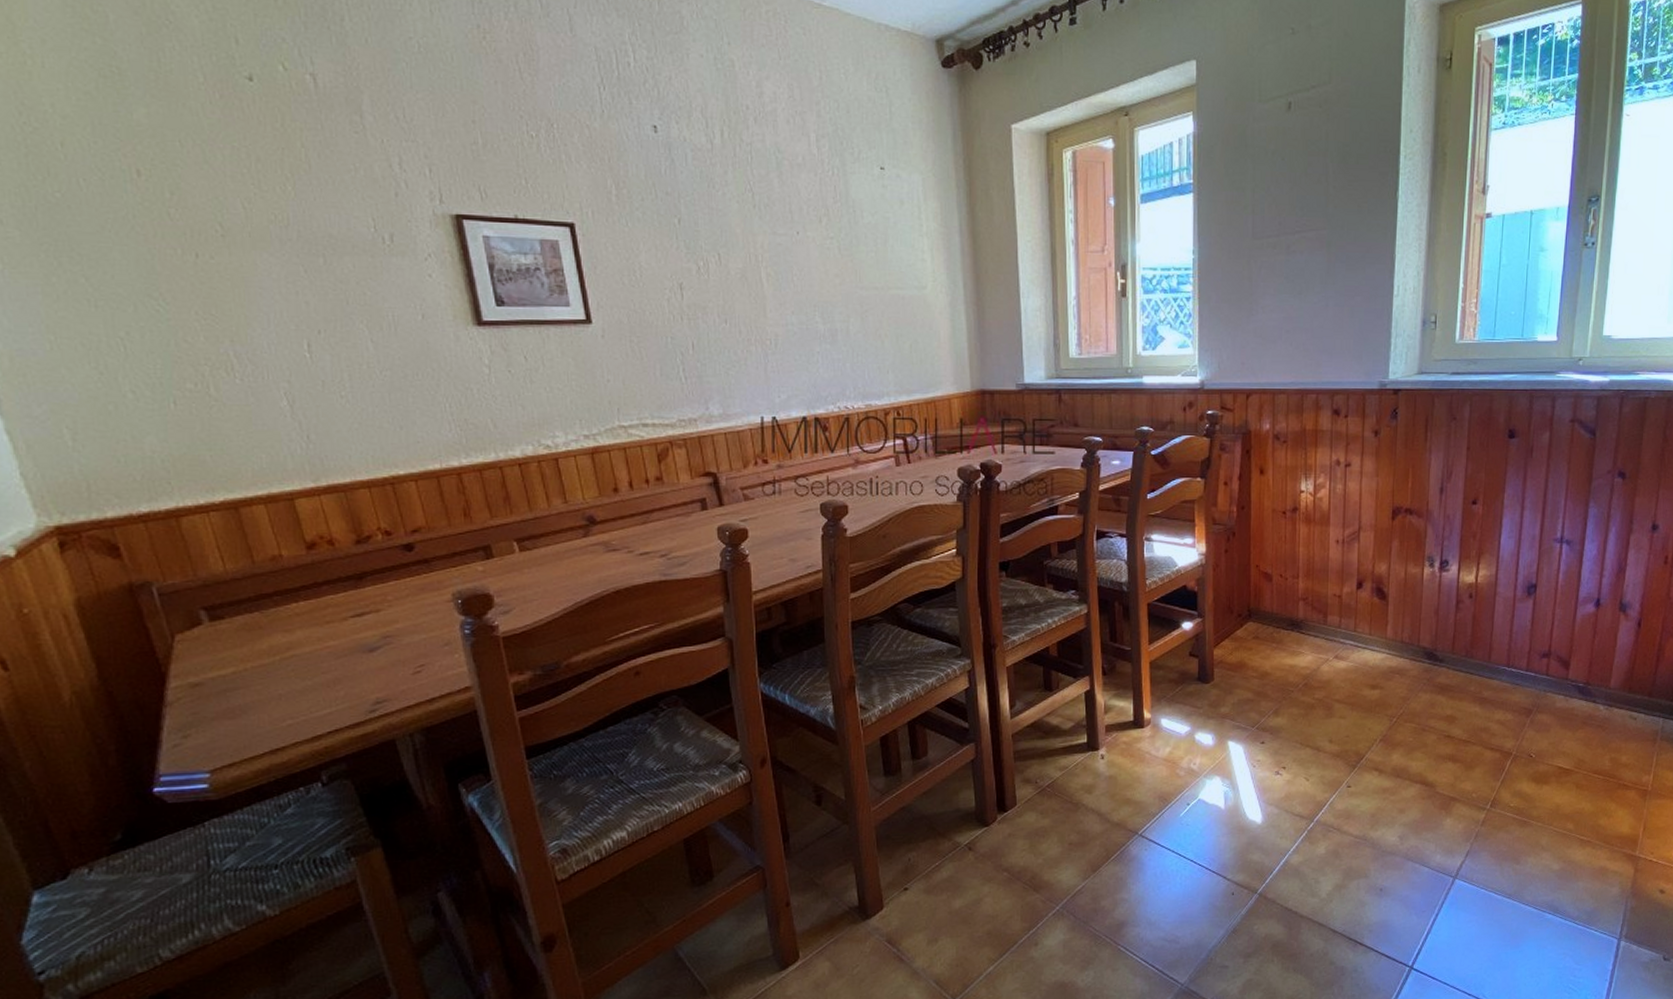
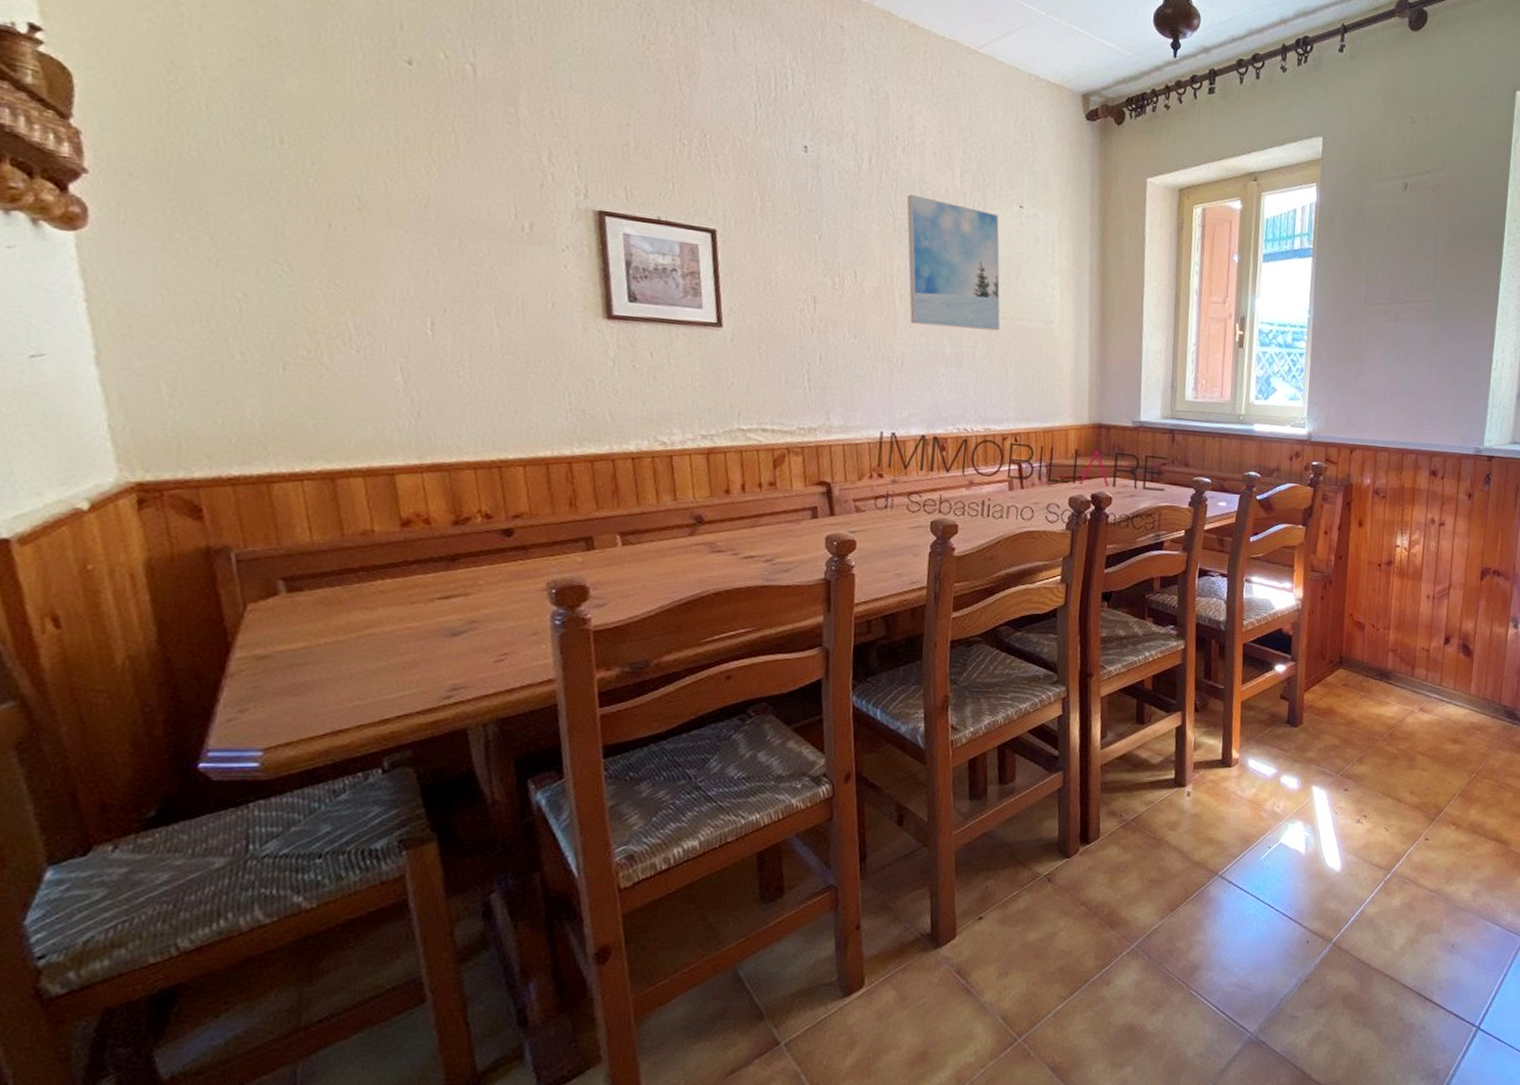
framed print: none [763,166,872,303] -> present [906,194,1001,331]

